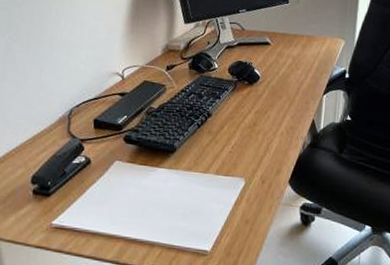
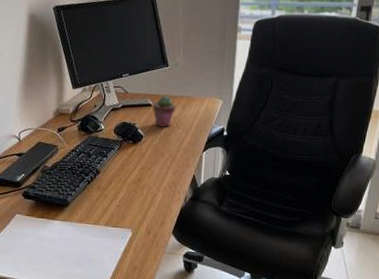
potted succulent: none [271,34,295,68] -> present [153,95,176,127]

